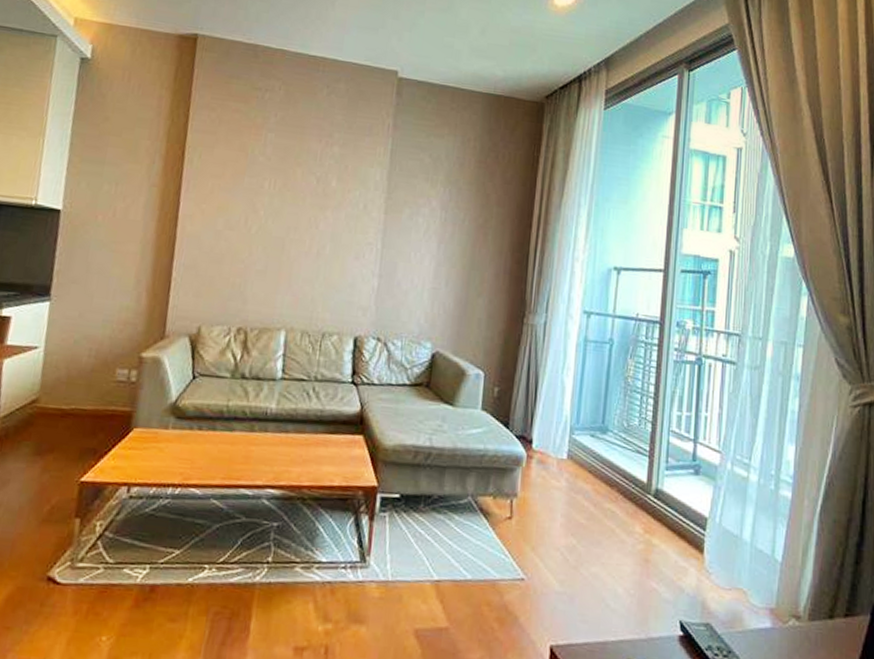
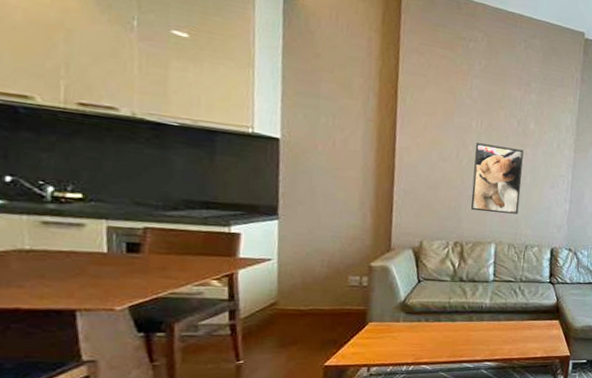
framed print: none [259,206,323,293] -> present [471,143,524,214]

